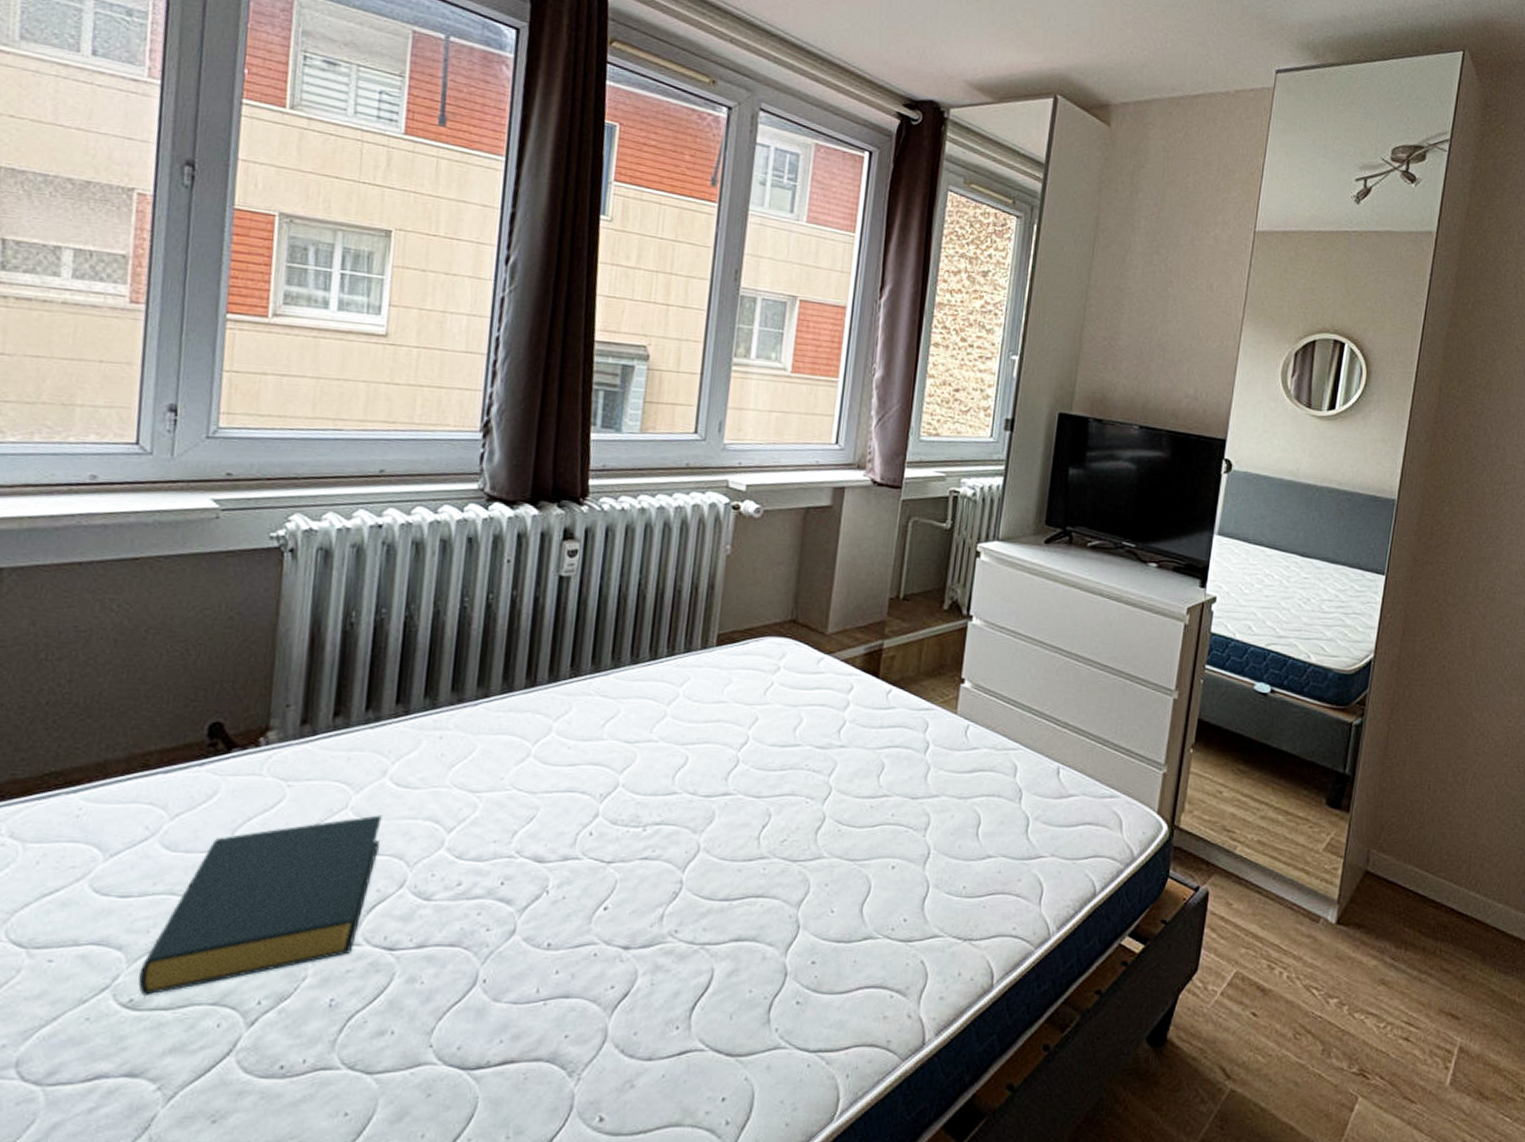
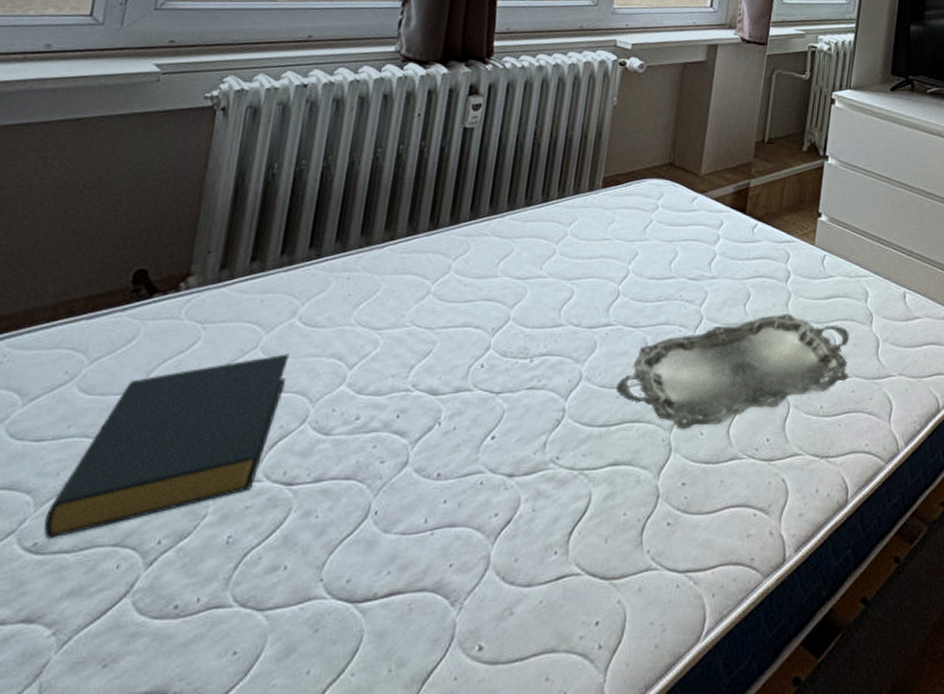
serving tray: none [738,787,996,907] -> present [616,314,850,430]

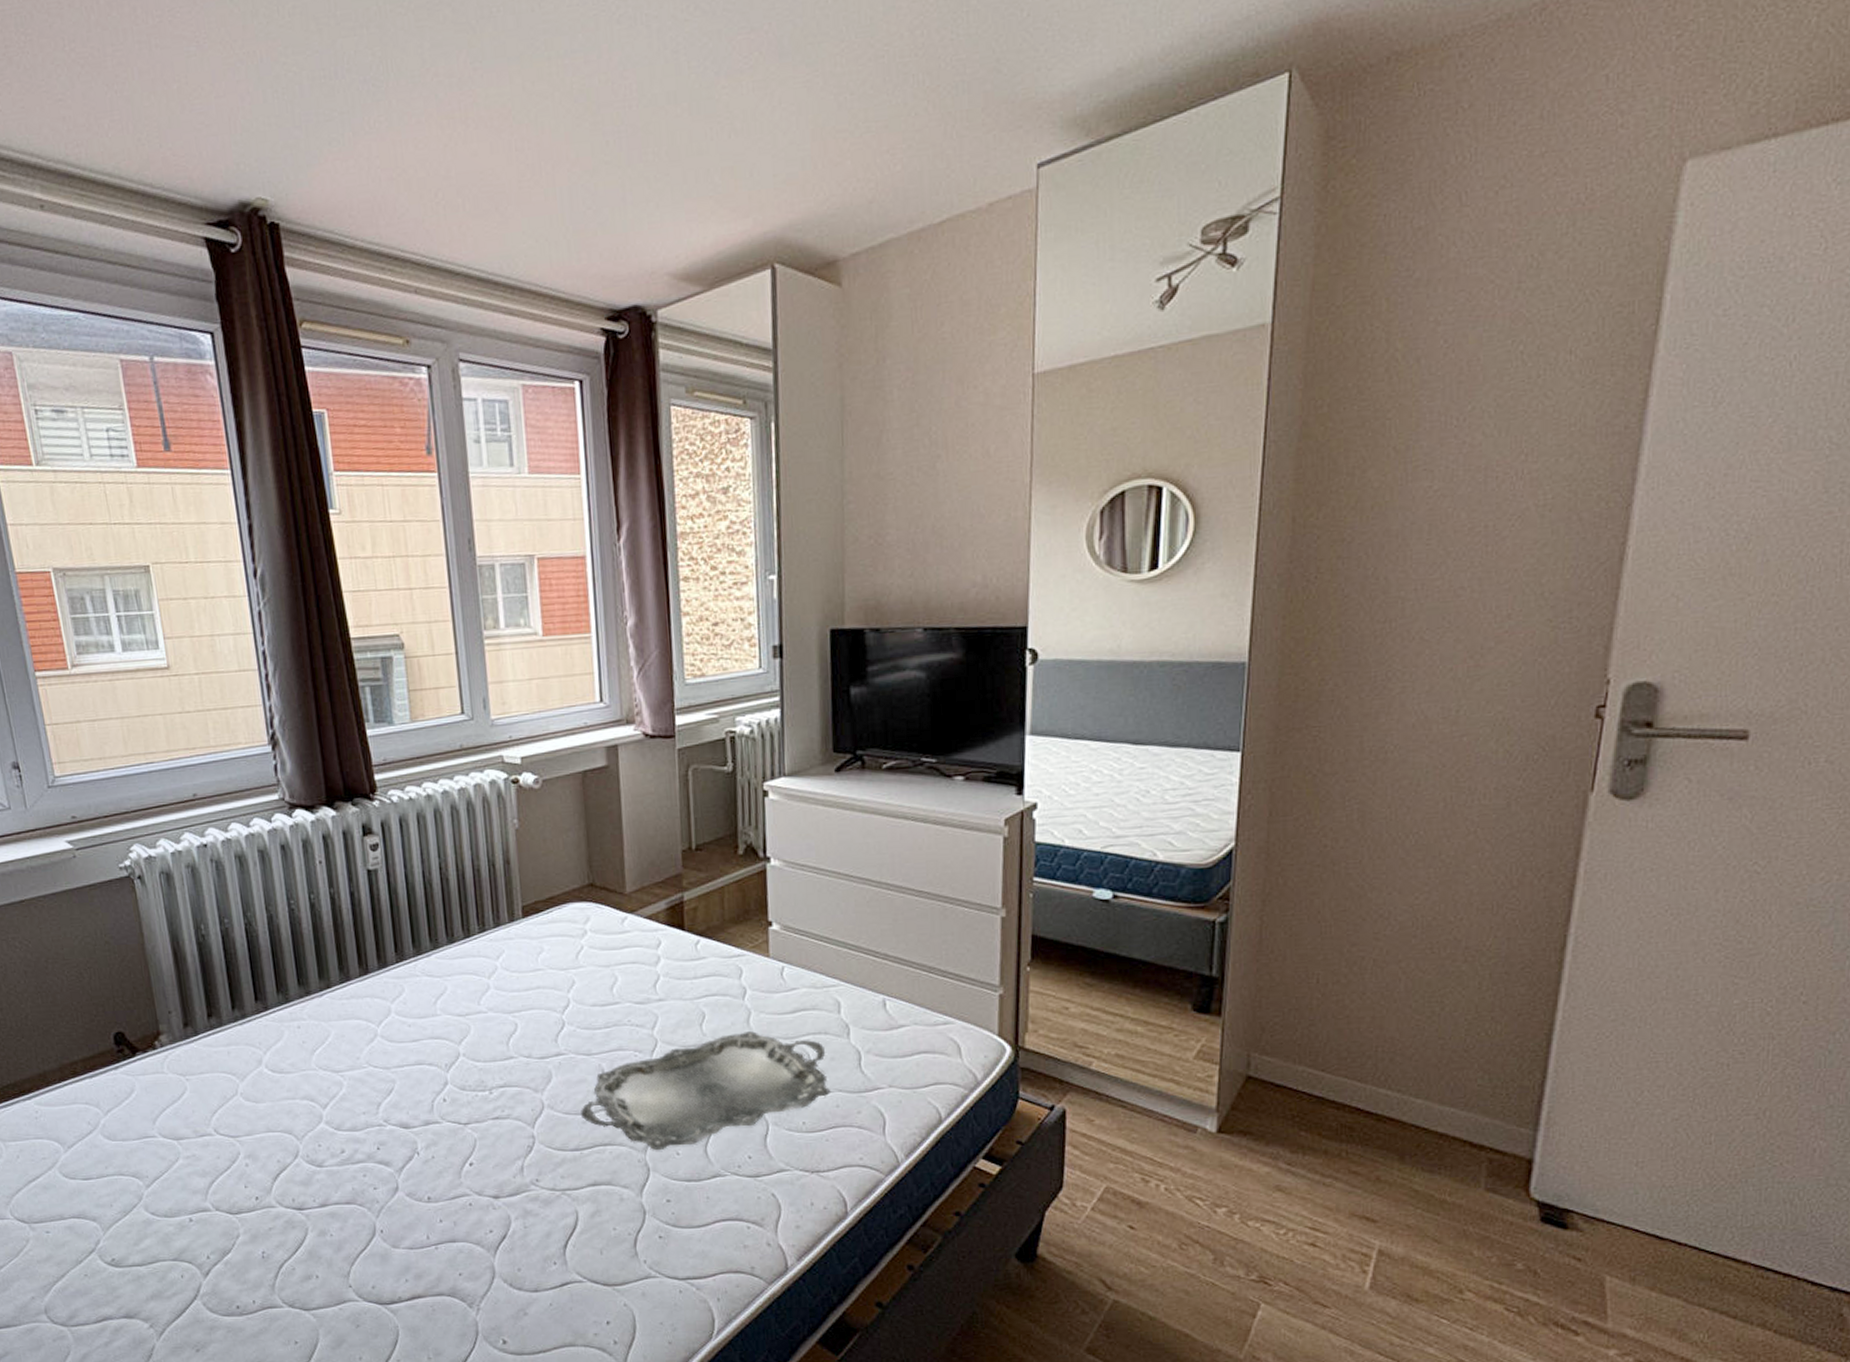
hardback book: present [43,354,290,539] -> none [113,1098,271,1255]

